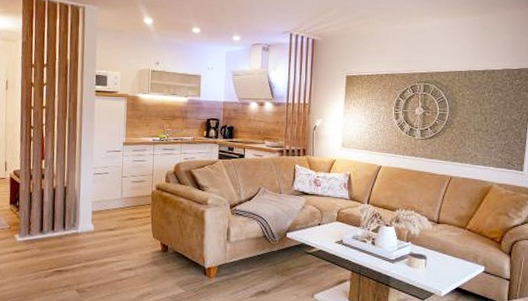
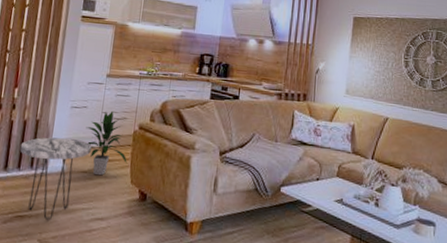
side table: none [52,201,116,273] -> present [20,137,92,220]
indoor plant: none [109,175,148,231] -> present [86,111,127,175]

